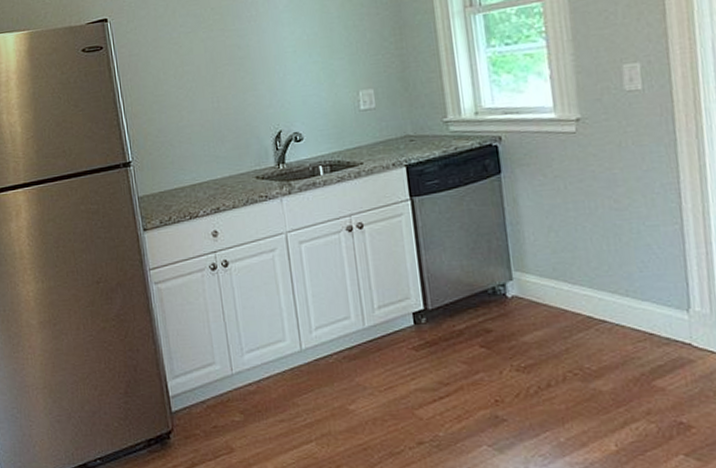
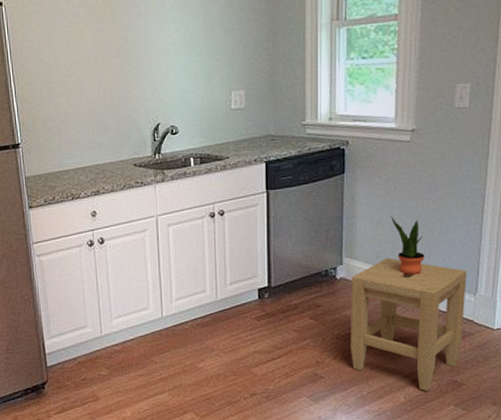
stool: none [525,269,681,436] -> present [351,257,468,391]
potted plant: none [565,219,615,290] -> present [391,215,425,275]

